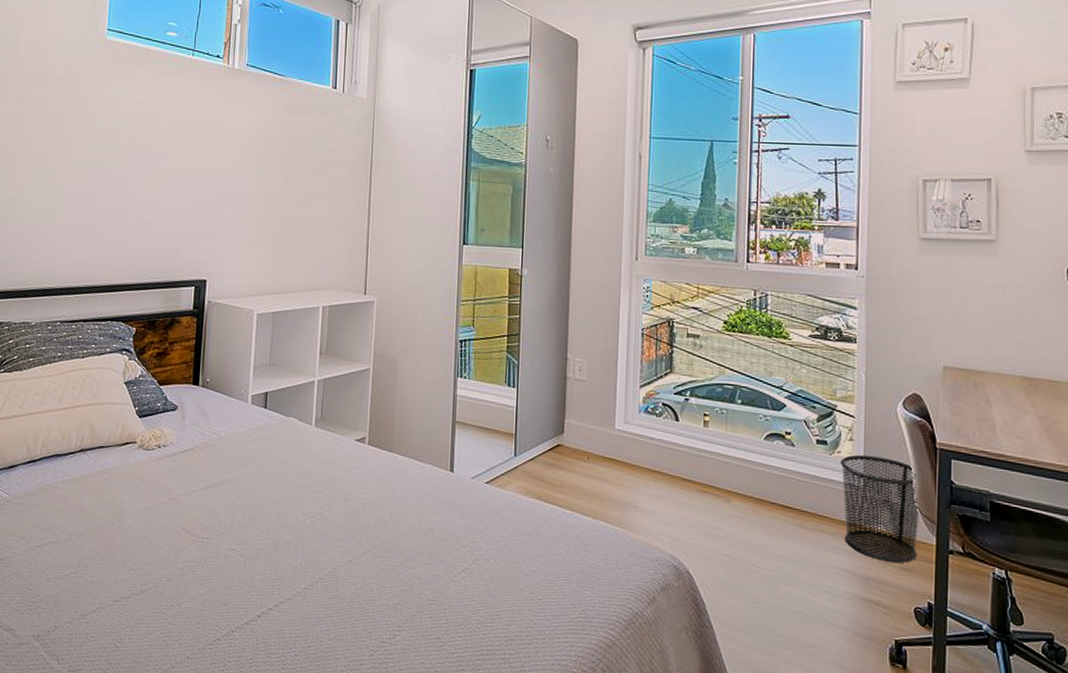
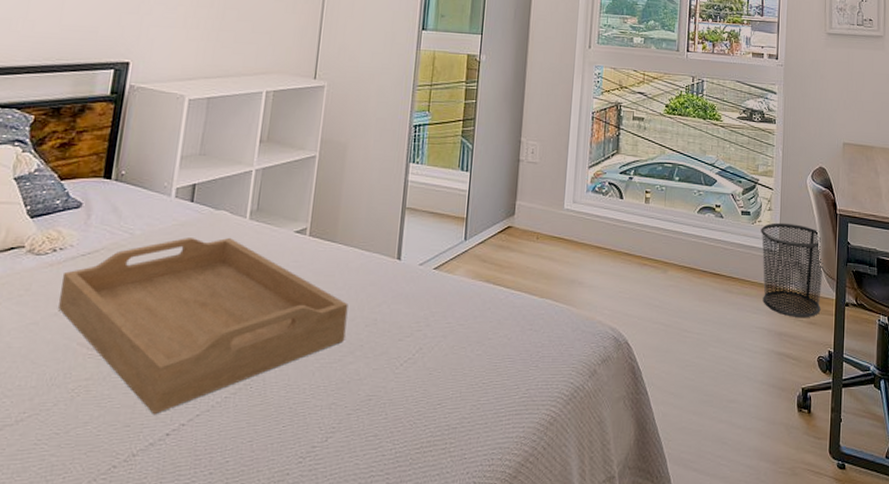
serving tray: none [166,441,407,597] -> present [58,238,348,414]

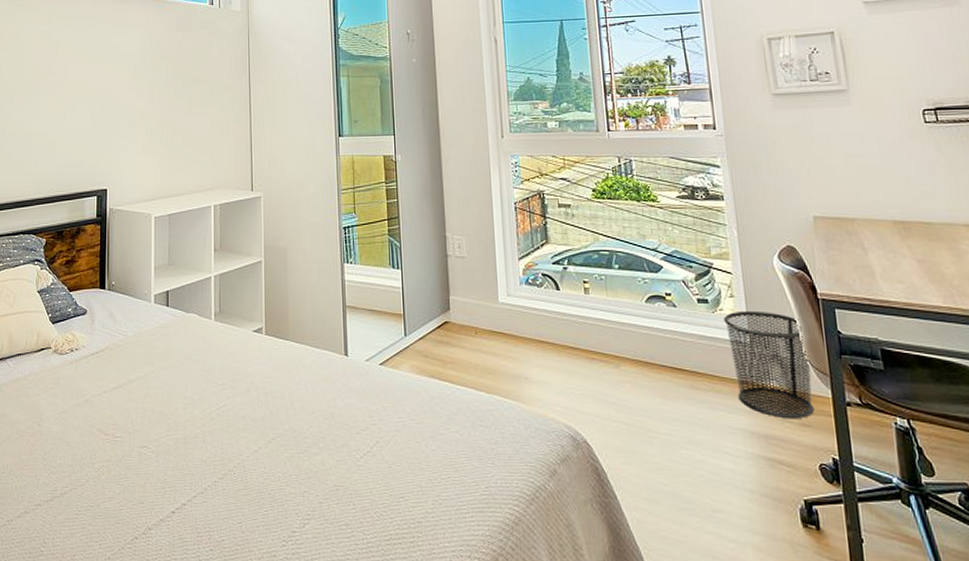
serving tray: present [58,238,348,414] -> none [80,338,308,493]

